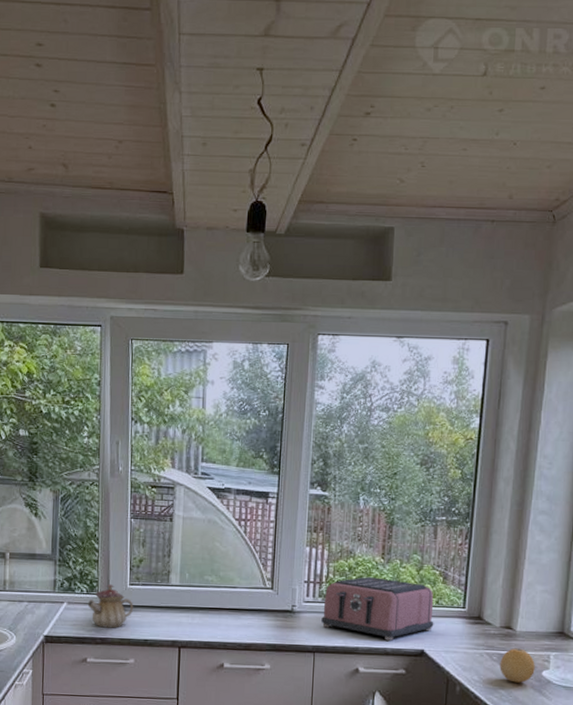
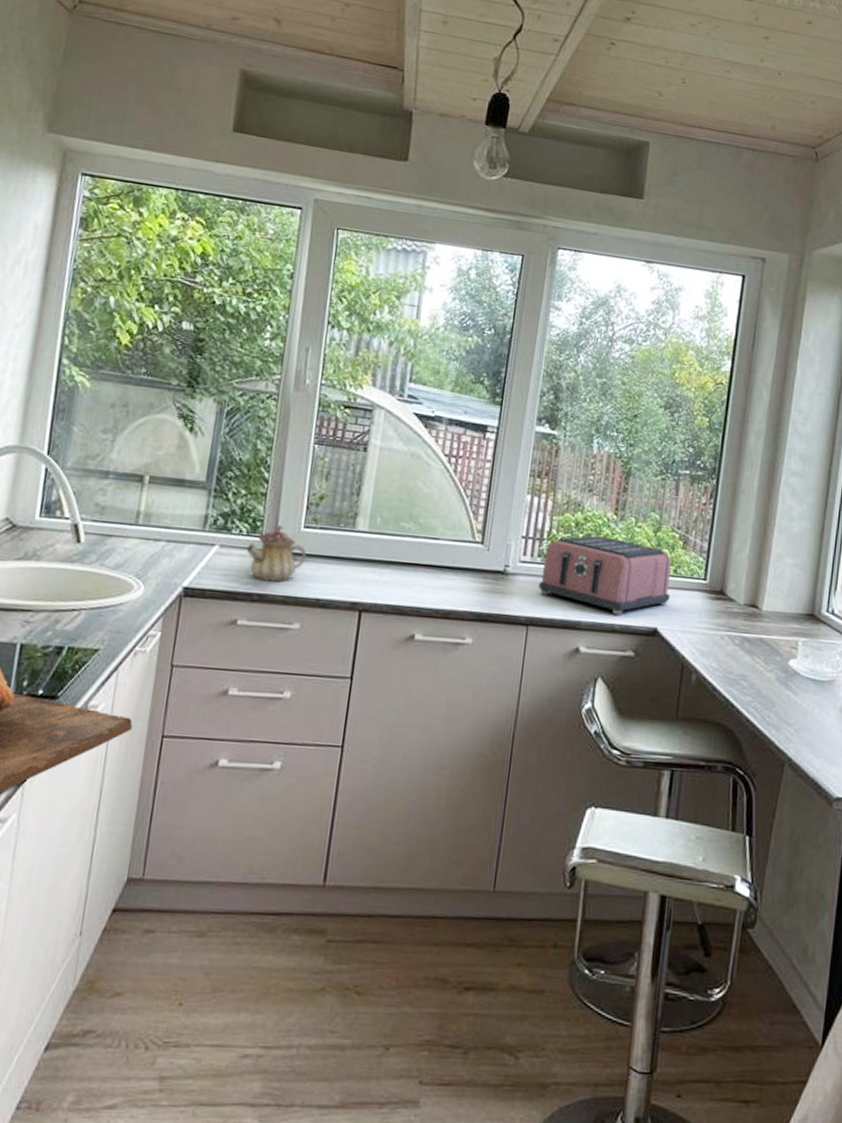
fruit: present [499,648,535,683] -> none [742,630,782,673]

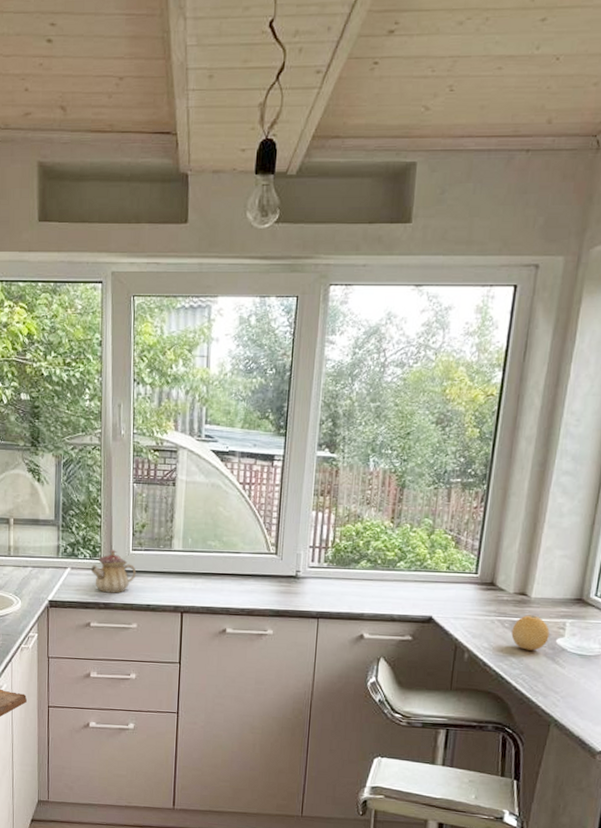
toaster: present [539,535,672,615] -> none [326,542,445,607]
fruit: none [742,630,782,673] -> present [511,615,550,651]

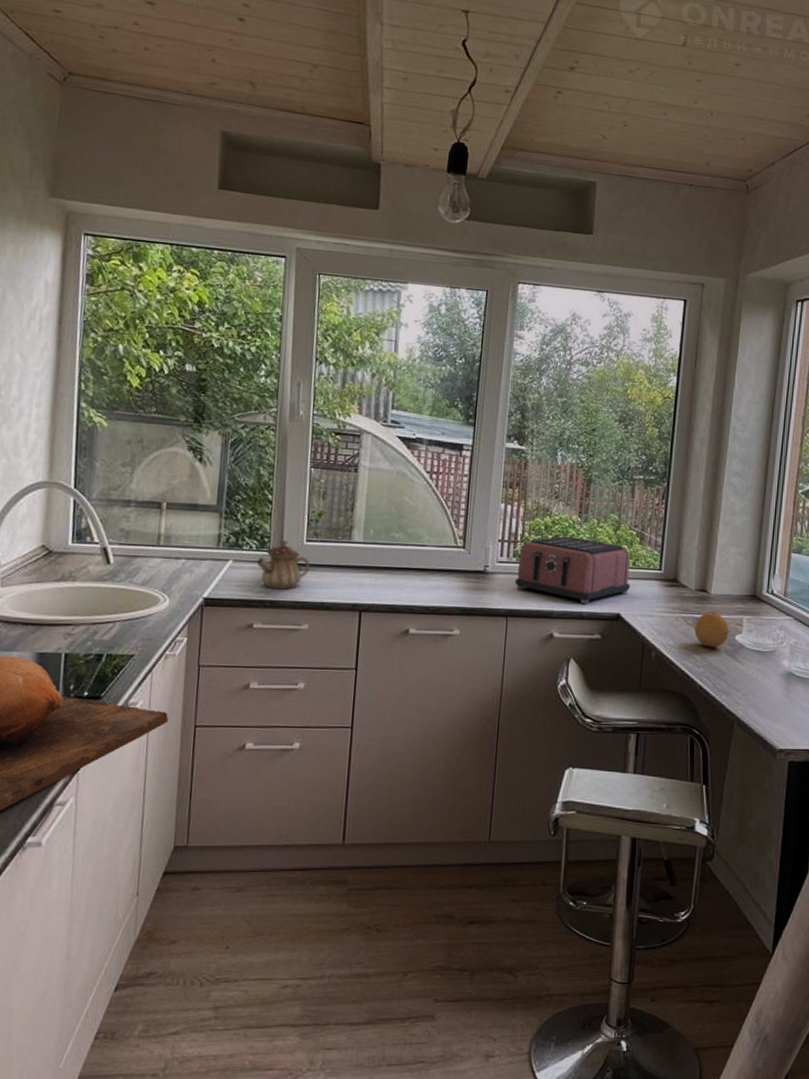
toaster: none [326,542,445,607] -> present [515,536,631,604]

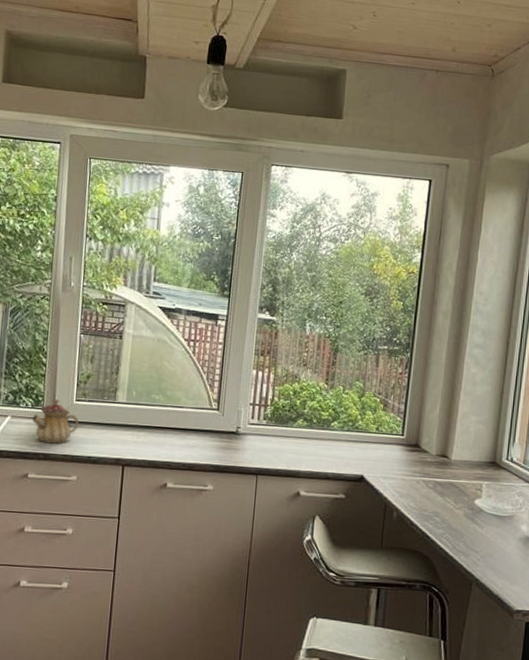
toaster: present [515,536,631,604] -> none [265,401,374,465]
fruit: present [694,611,729,648] -> none [435,476,468,511]

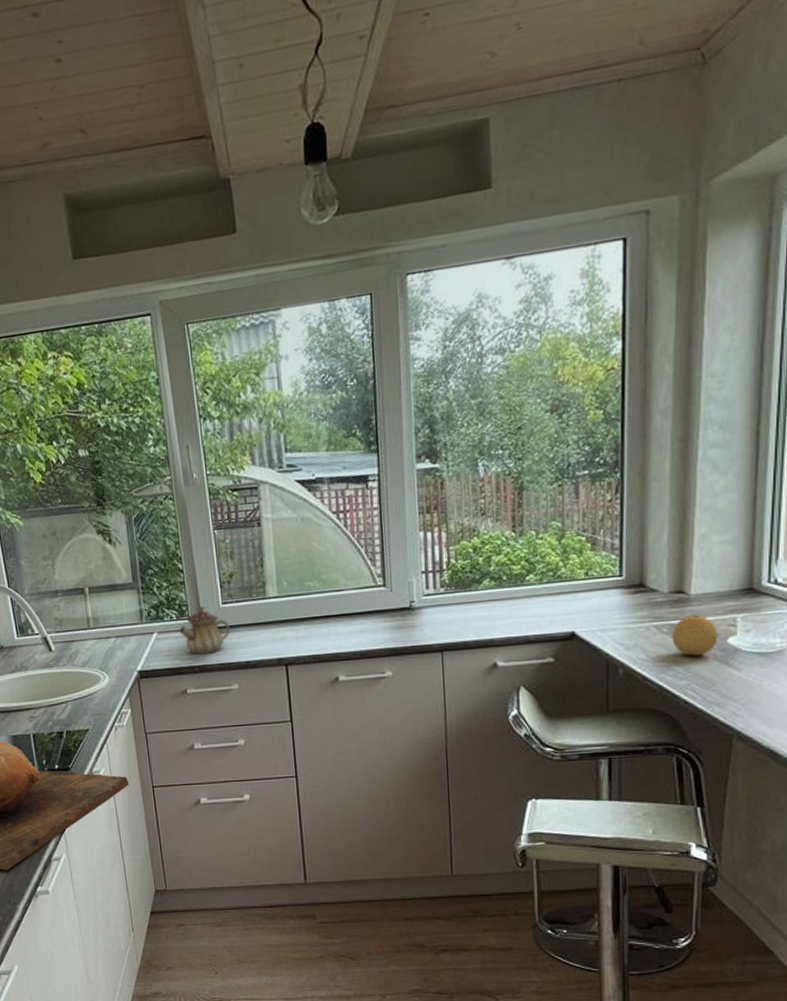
fruit: none [435,476,468,511] -> present [672,614,718,656]

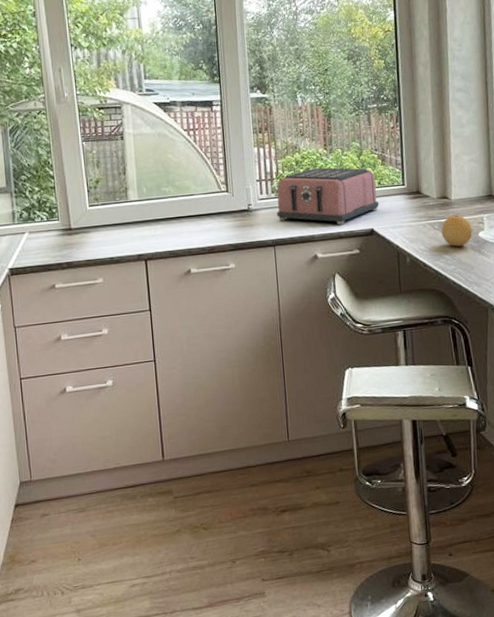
teapot: present [179,605,231,655] -> none [49,208,96,252]
toaster: none [446,555,585,627] -> present [277,167,379,225]

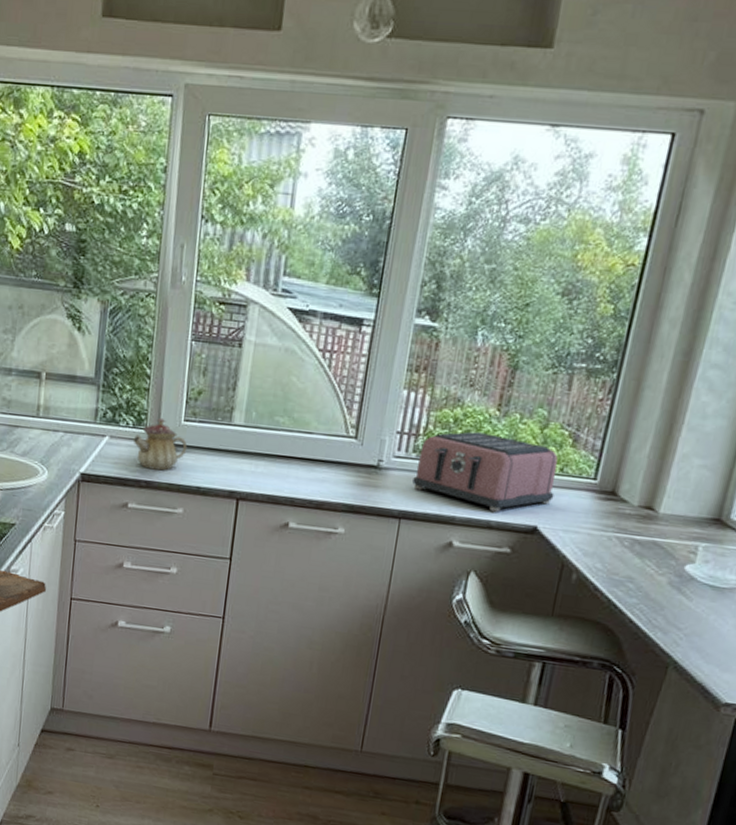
teapot: none [49,208,96,252] -> present [133,417,188,471]
fruit: present [441,215,472,247] -> none [630,533,678,577]

